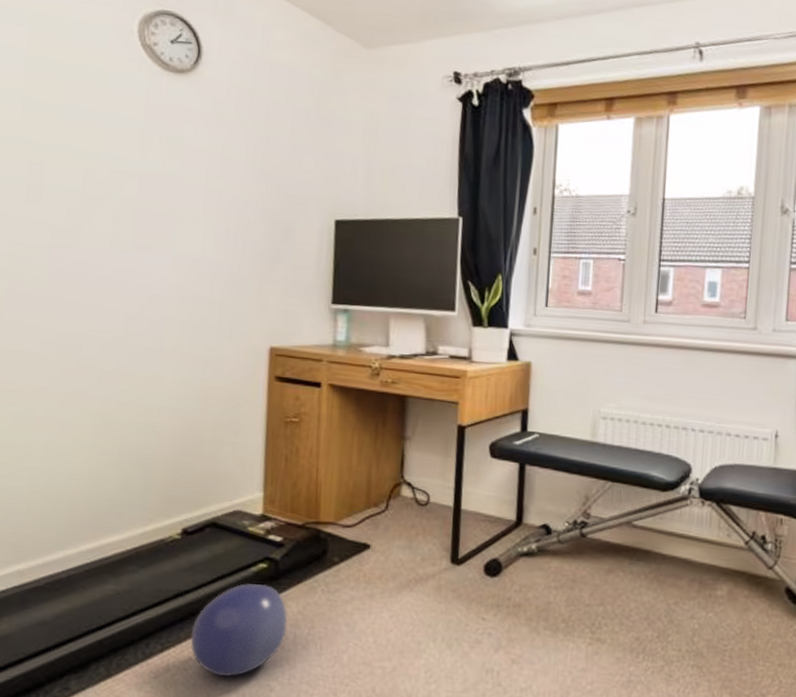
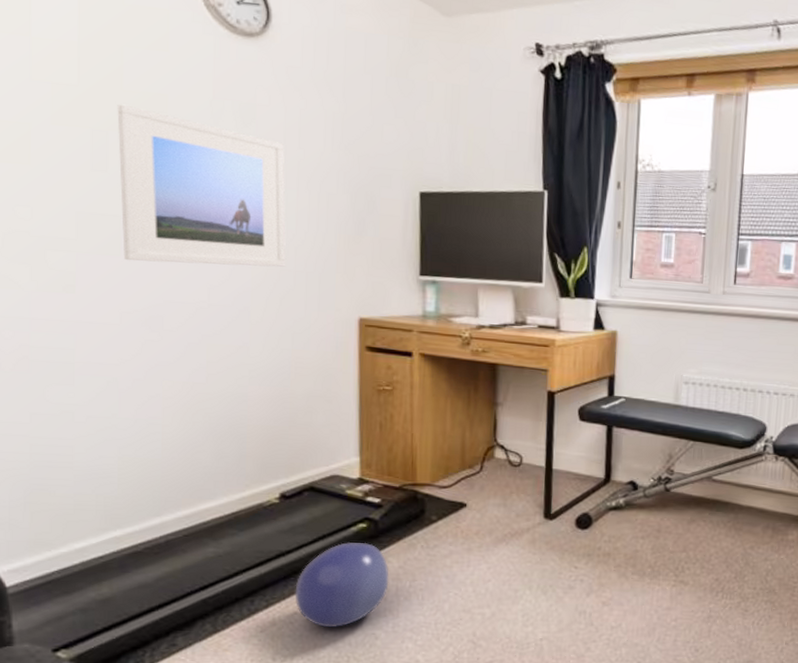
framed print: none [49,139,207,296] -> present [117,104,286,267]

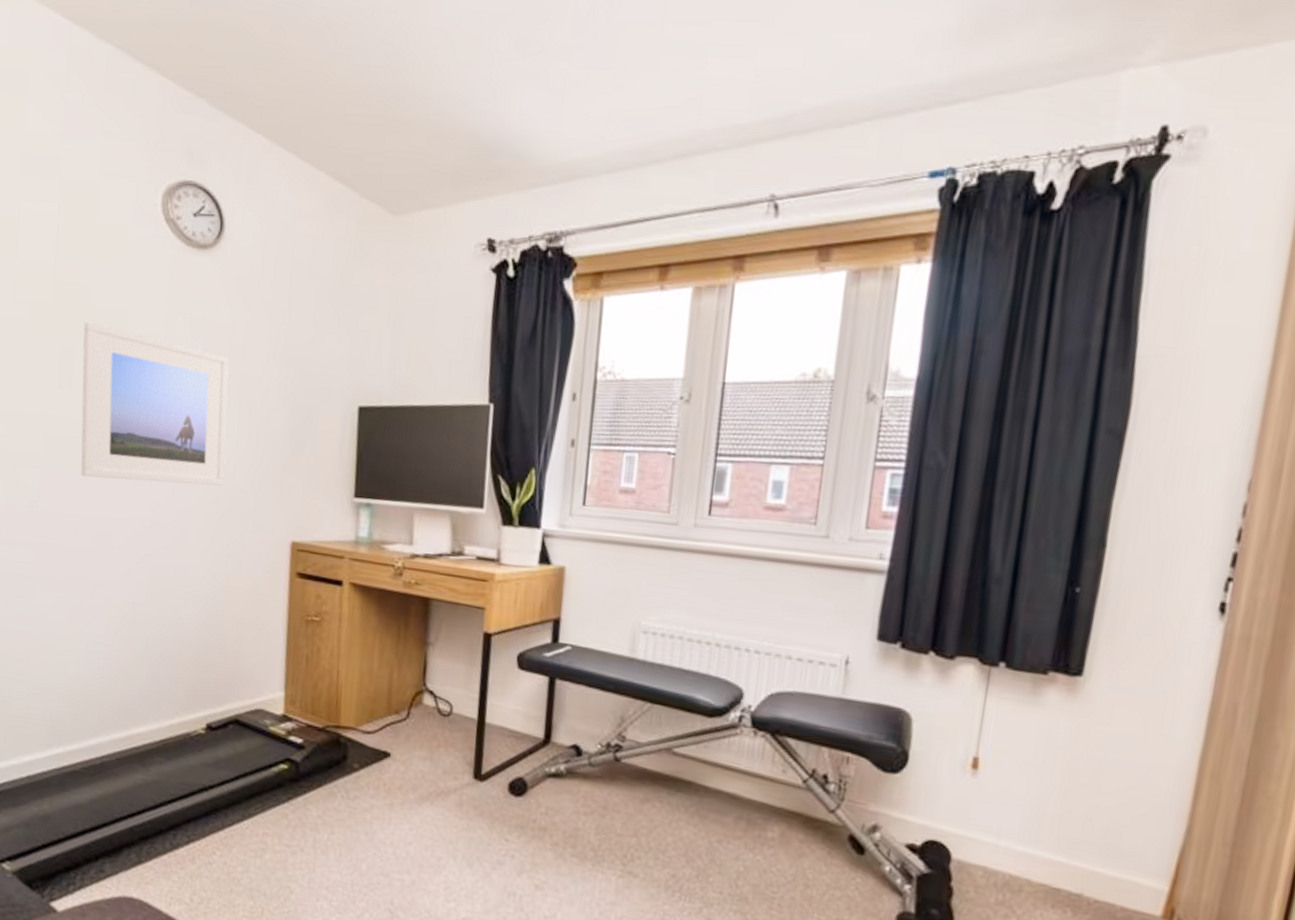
ball: present [295,542,389,627] -> none [214,783,308,875]

